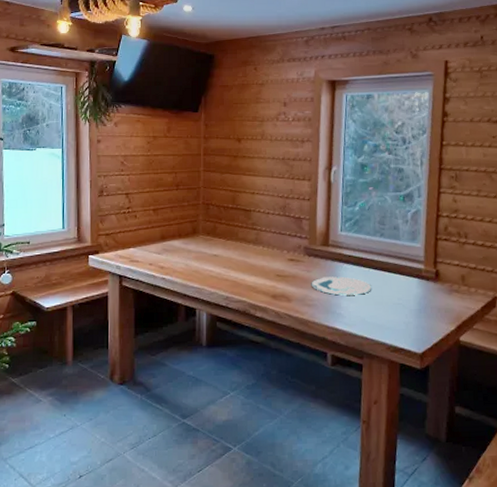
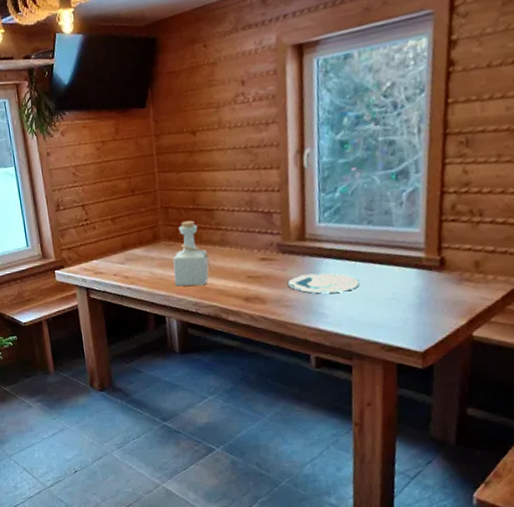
bottle: none [208,218,245,281] -> present [173,220,213,287]

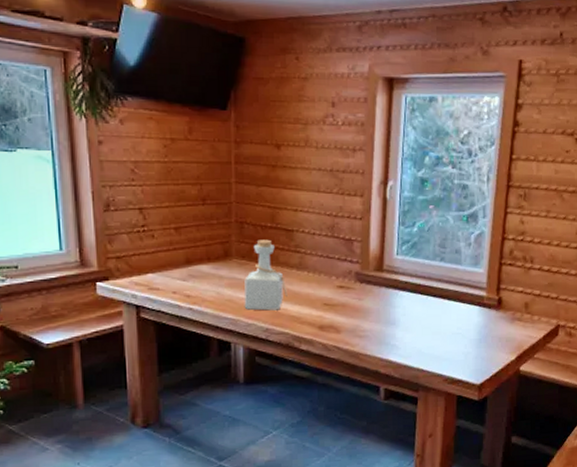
plate: present [287,272,360,294] -> none [363,304,430,326]

